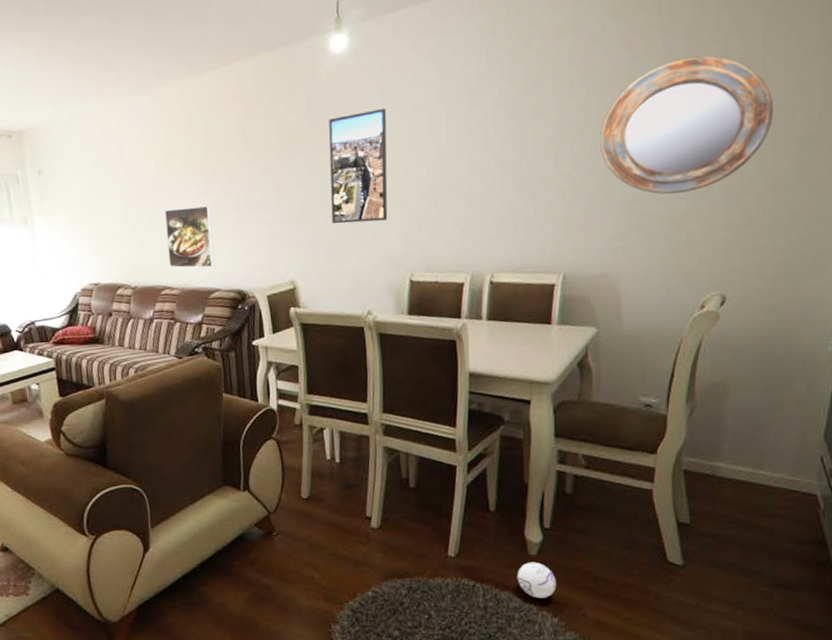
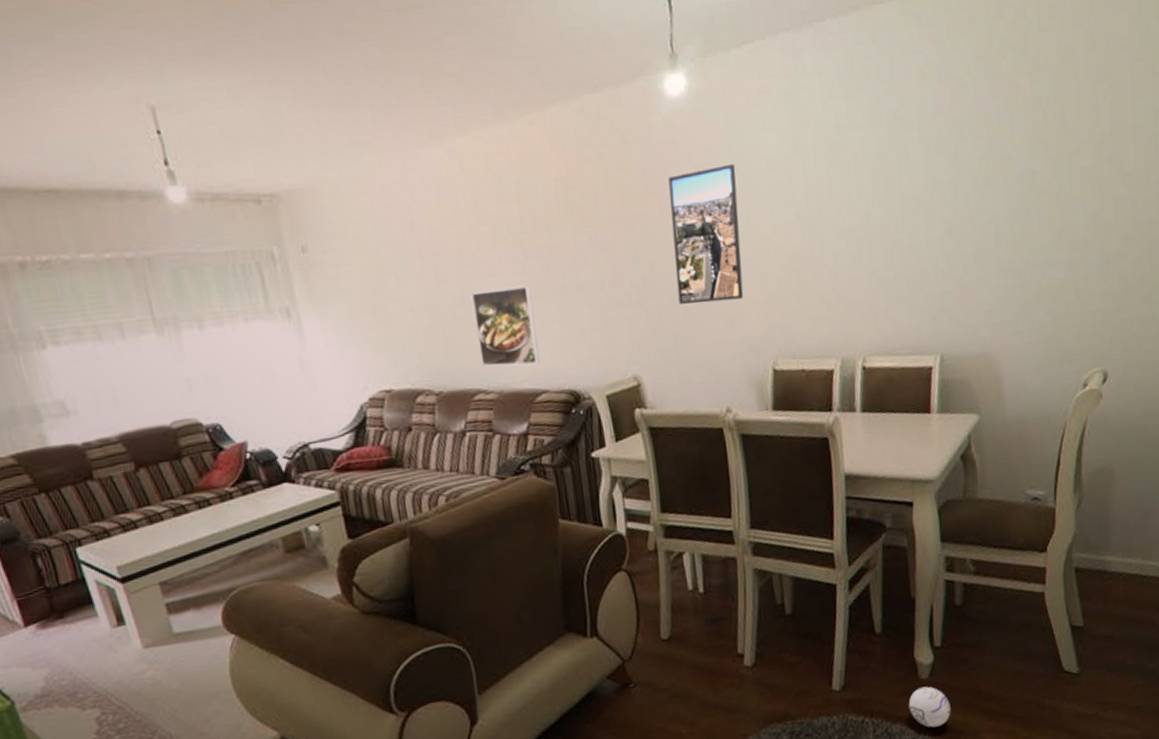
home mirror: present [600,55,774,194] -> none [971,104,1145,261]

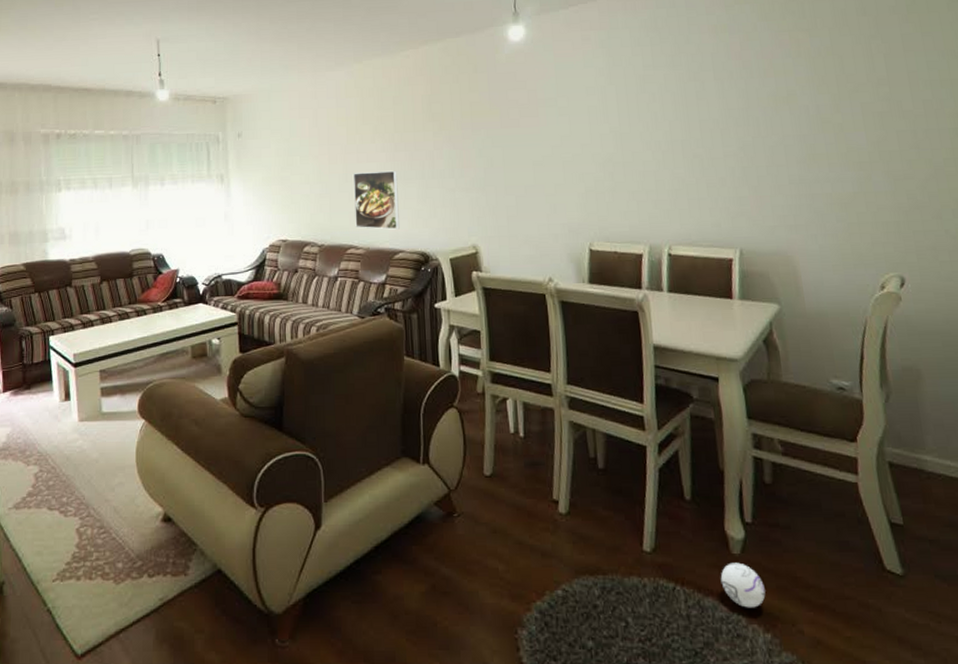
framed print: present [668,163,744,304] -> none [508,89,566,193]

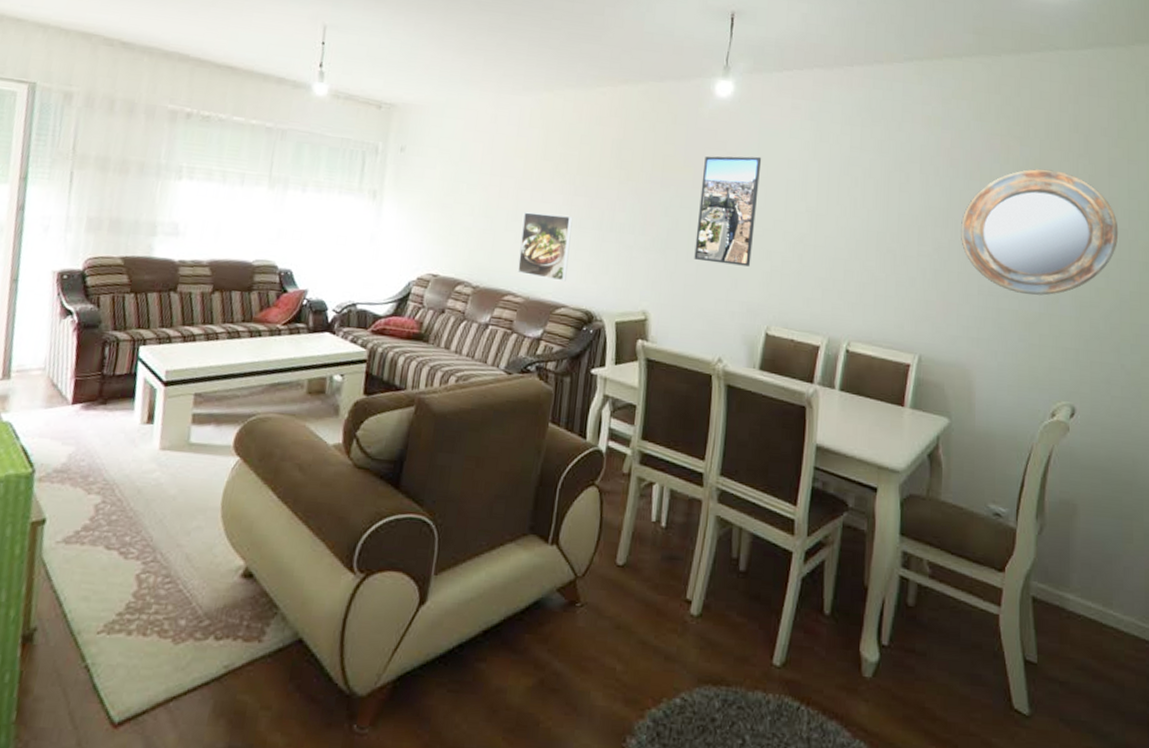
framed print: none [508,89,566,193] -> present [694,156,762,267]
ball: present [720,562,766,608] -> none [847,686,891,737]
home mirror: none [762,55,923,177] -> present [961,169,1119,296]

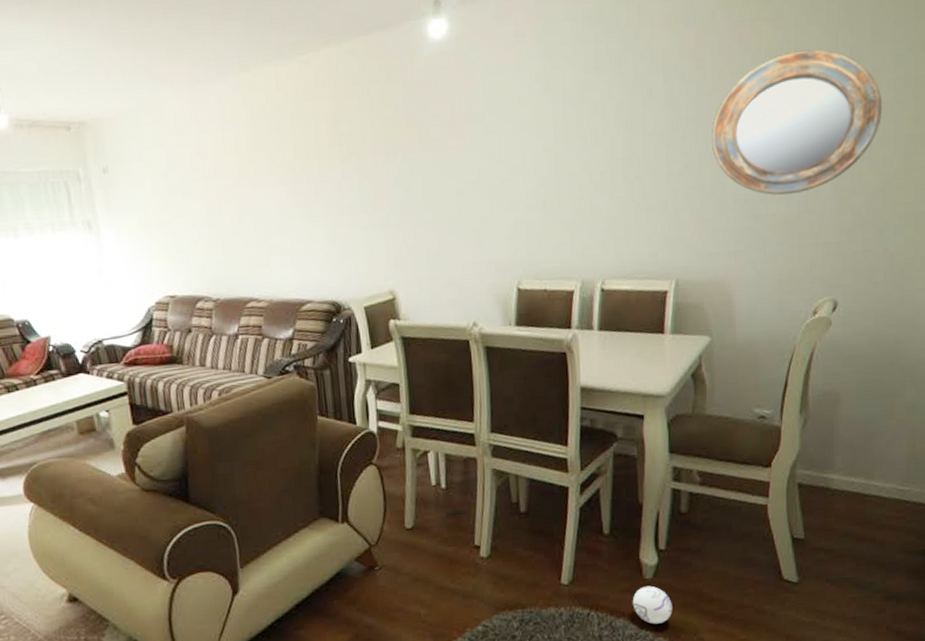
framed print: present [517,212,573,282] -> none [247,207,306,278]
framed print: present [694,156,762,267] -> none [428,100,493,227]
ball: none [847,686,891,737] -> present [632,585,673,624]

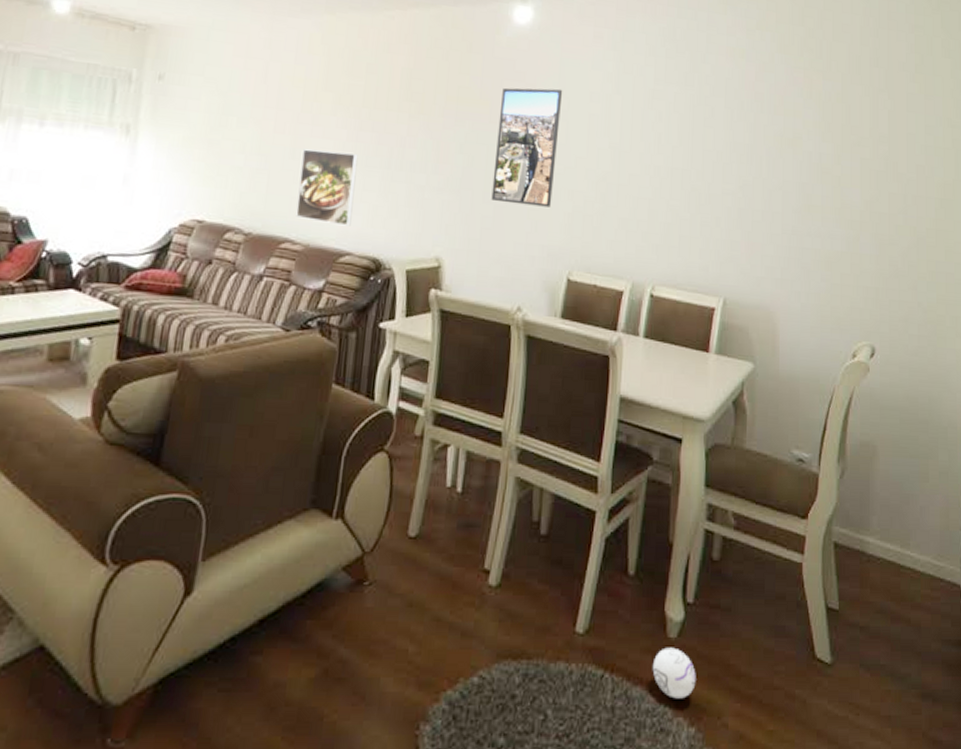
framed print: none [247,207,306,278] -> present [296,149,358,226]
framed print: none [428,100,493,227] -> present [491,87,563,207]
home mirror: present [712,49,883,195] -> none [765,103,916,234]

